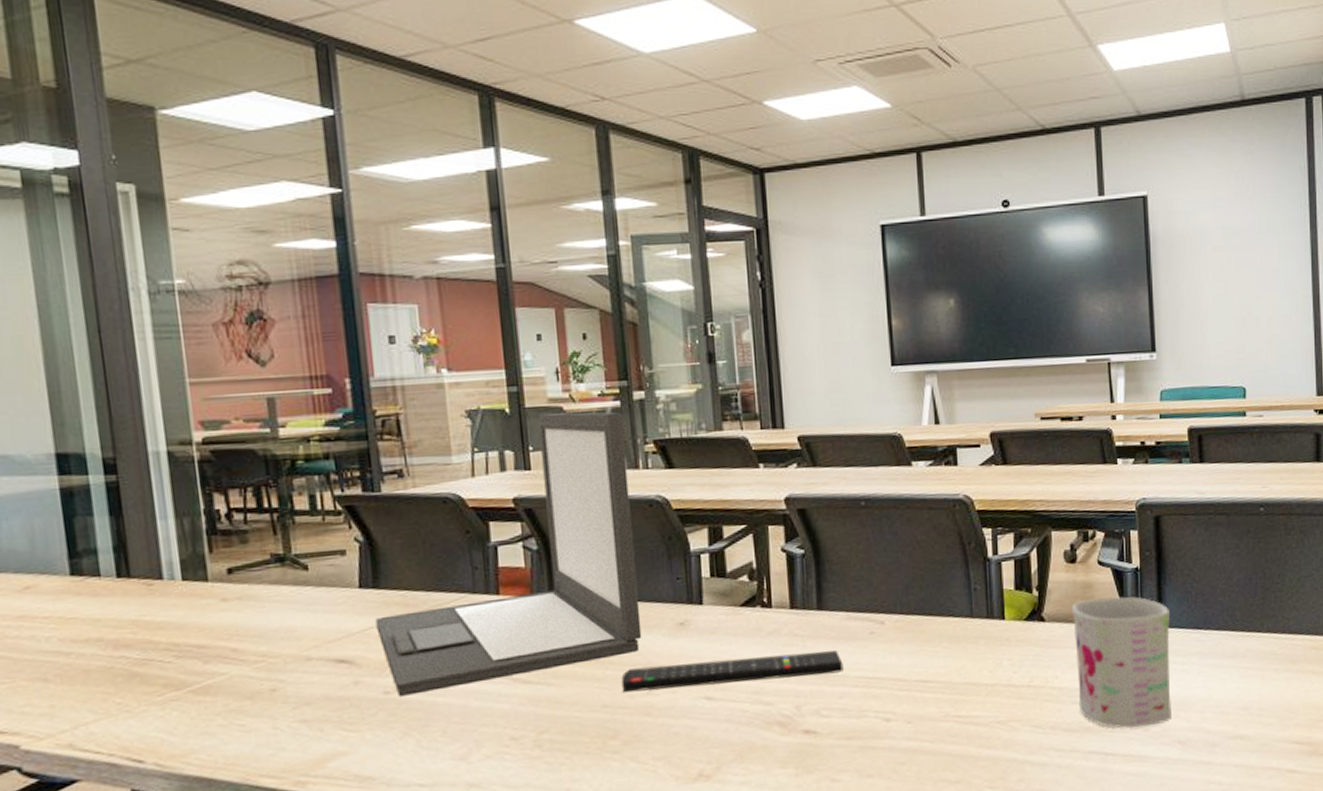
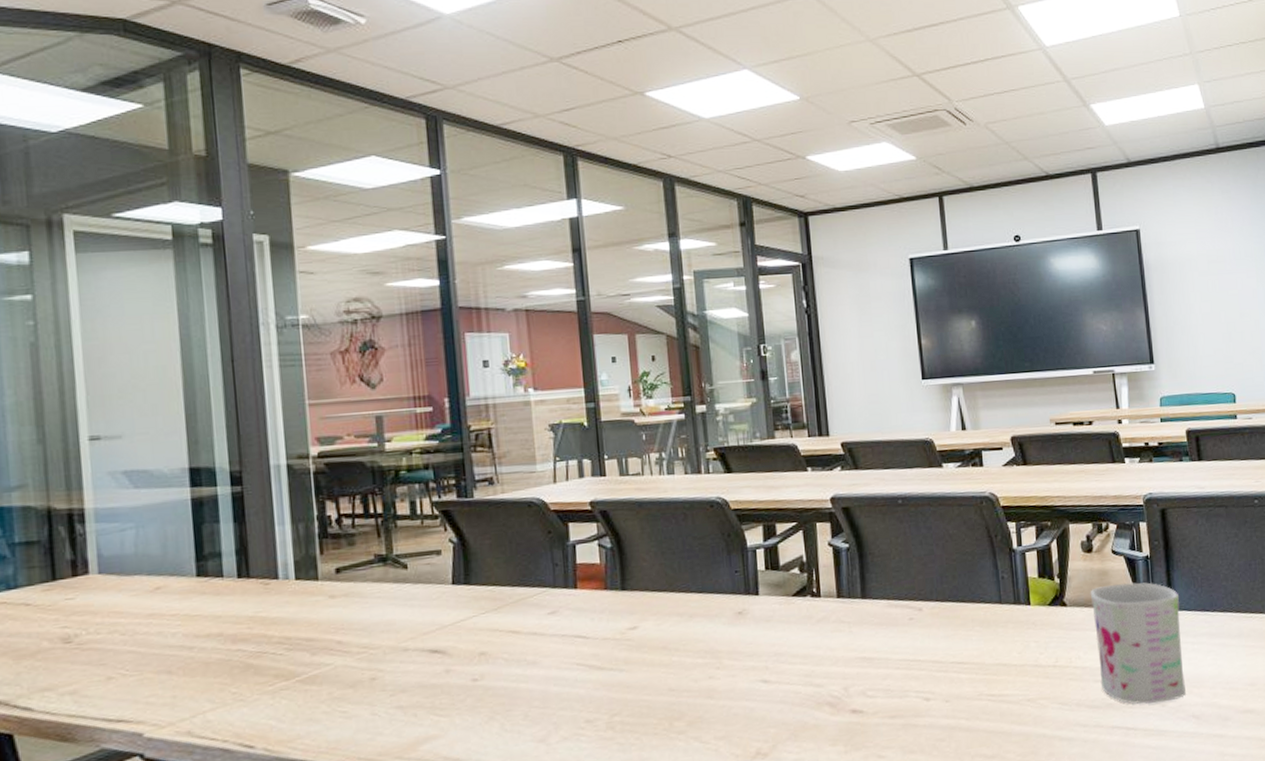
laptop: present [375,412,642,696] -> none [466,424,705,683]
remote control: present [621,650,844,693] -> none [686,635,886,677]

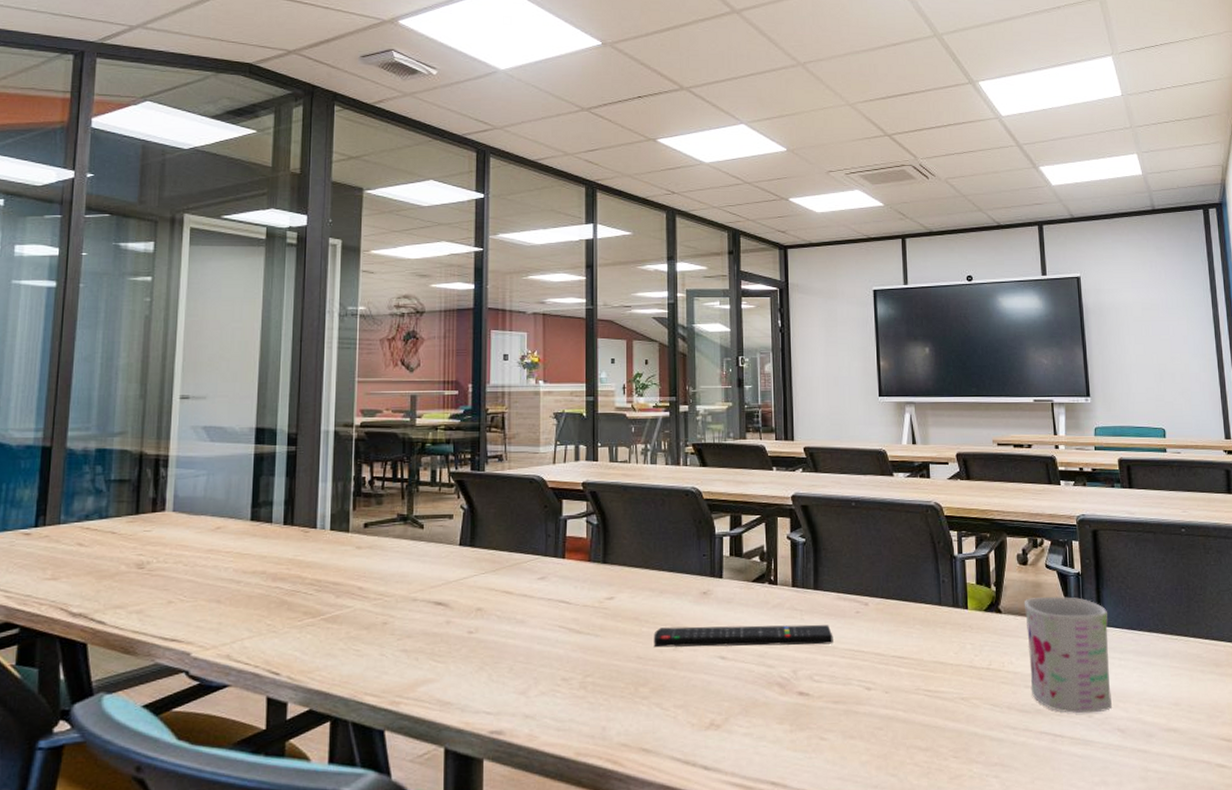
remote control: none [686,635,886,677] -> present [654,624,833,648]

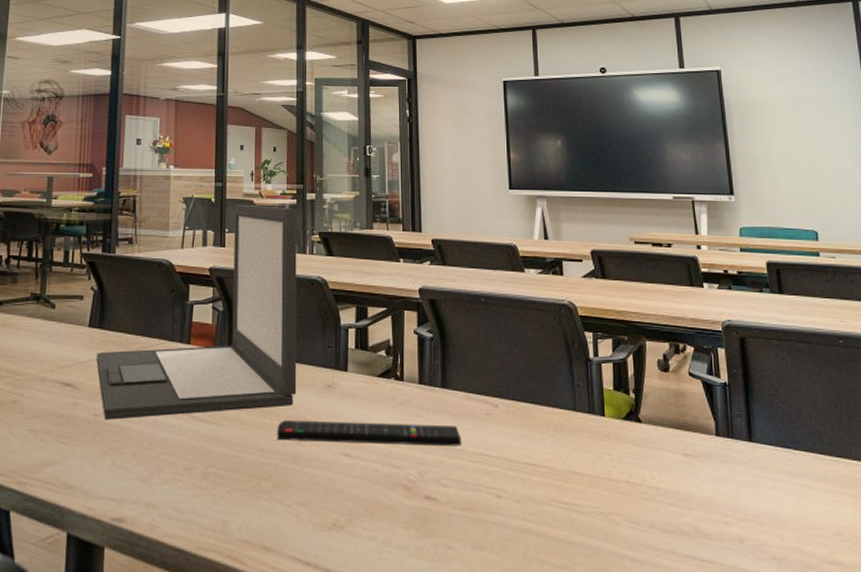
laptop: none [469,418,673,636] -> present [96,204,297,420]
mug: present [1024,596,1112,714] -> none [665,407,766,538]

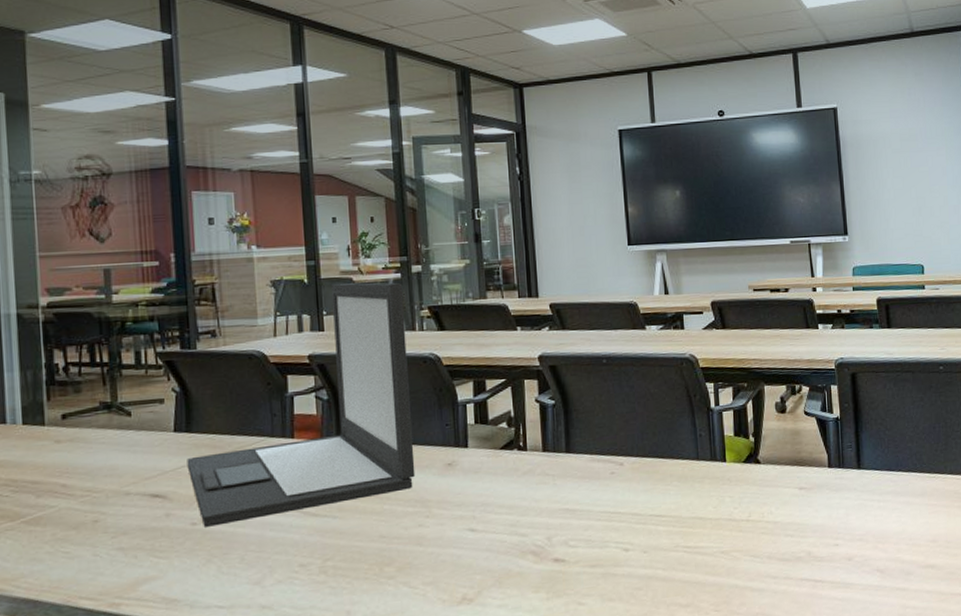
remote control: present [277,420,462,447] -> none [397,488,588,525]

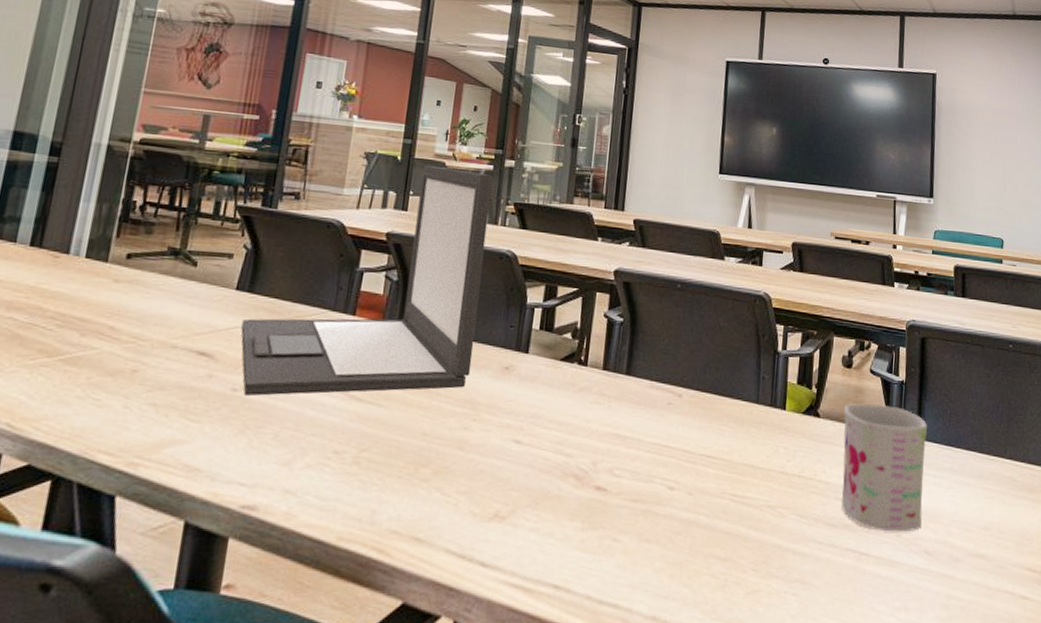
mug: none [782,442,871,558] -> present [841,404,928,532]

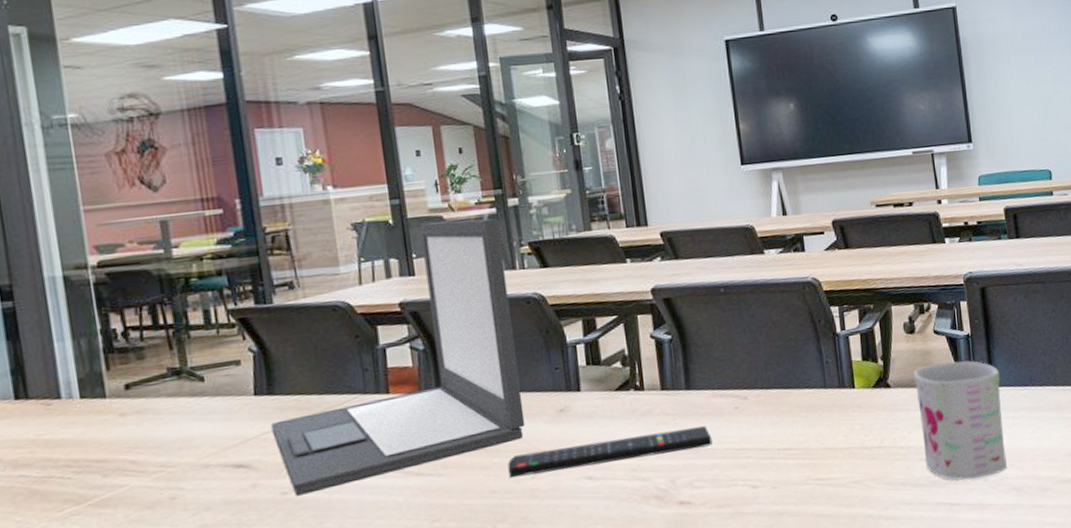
remote control: none [442,402,641,436] -> present [507,426,713,478]

